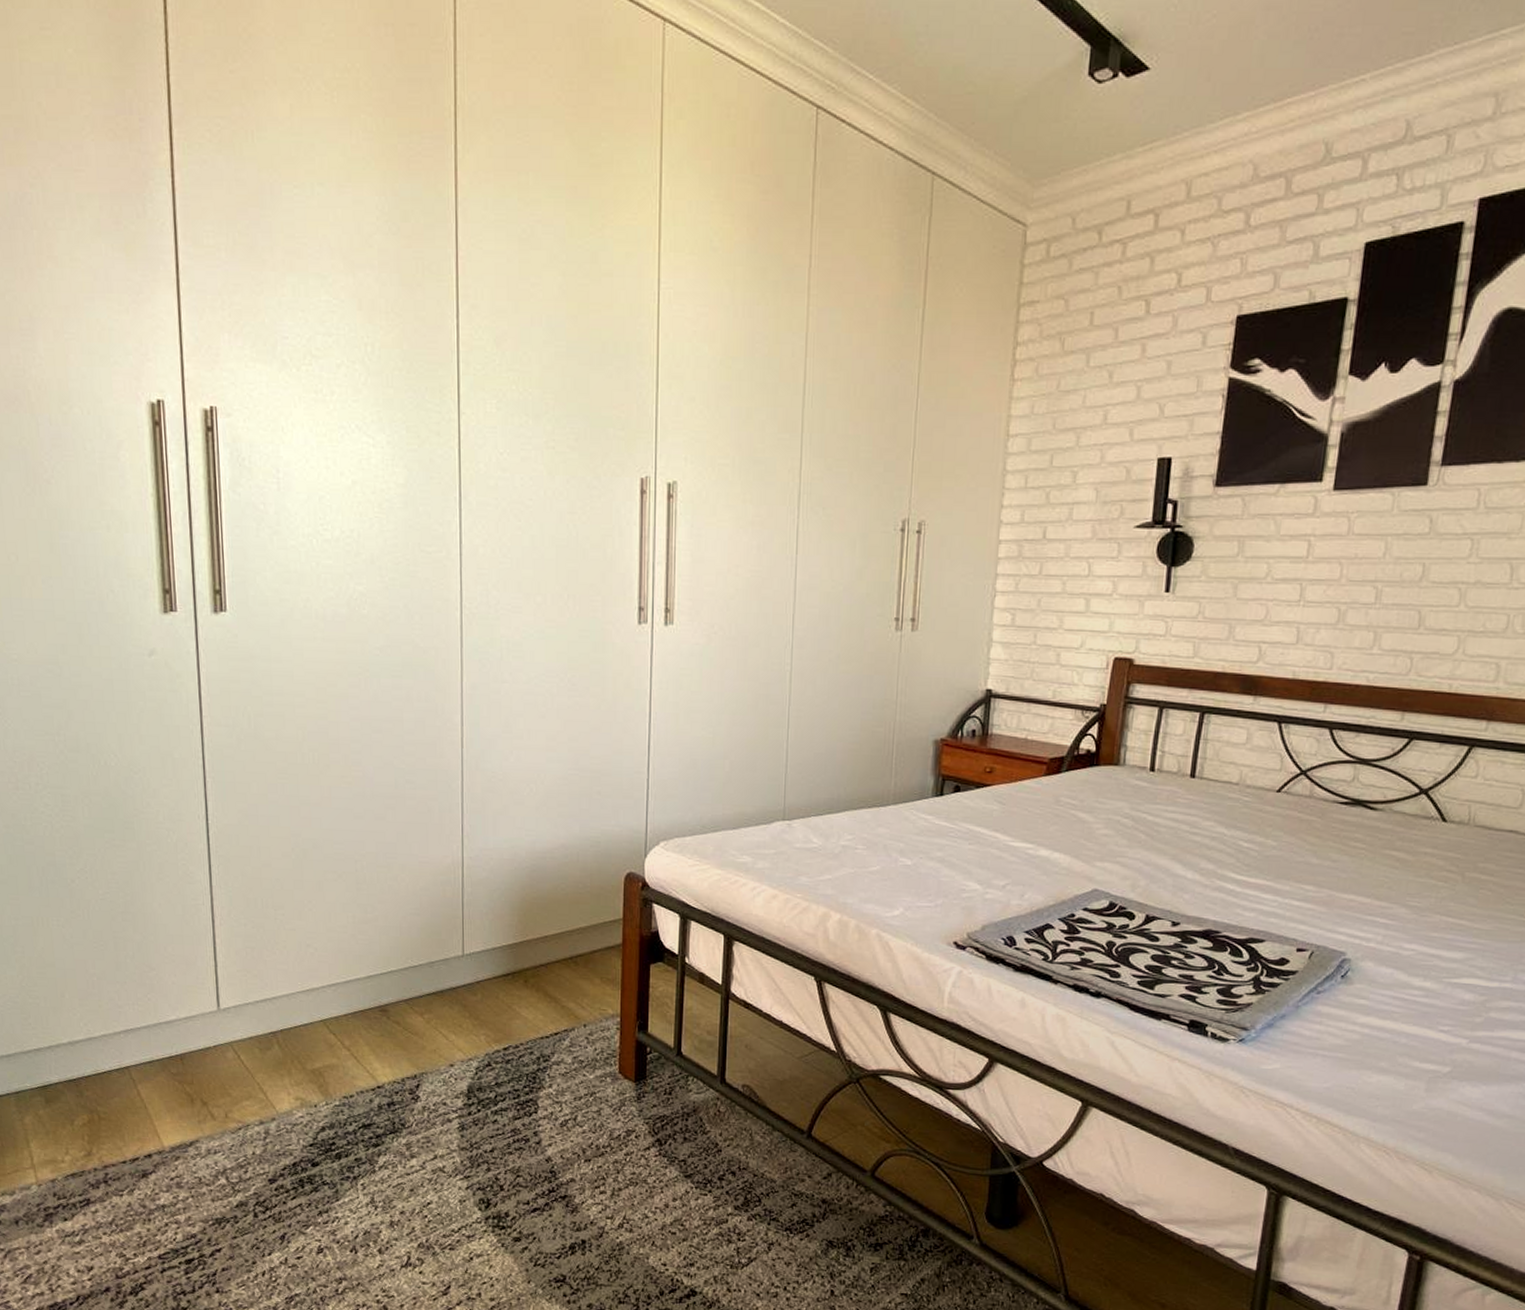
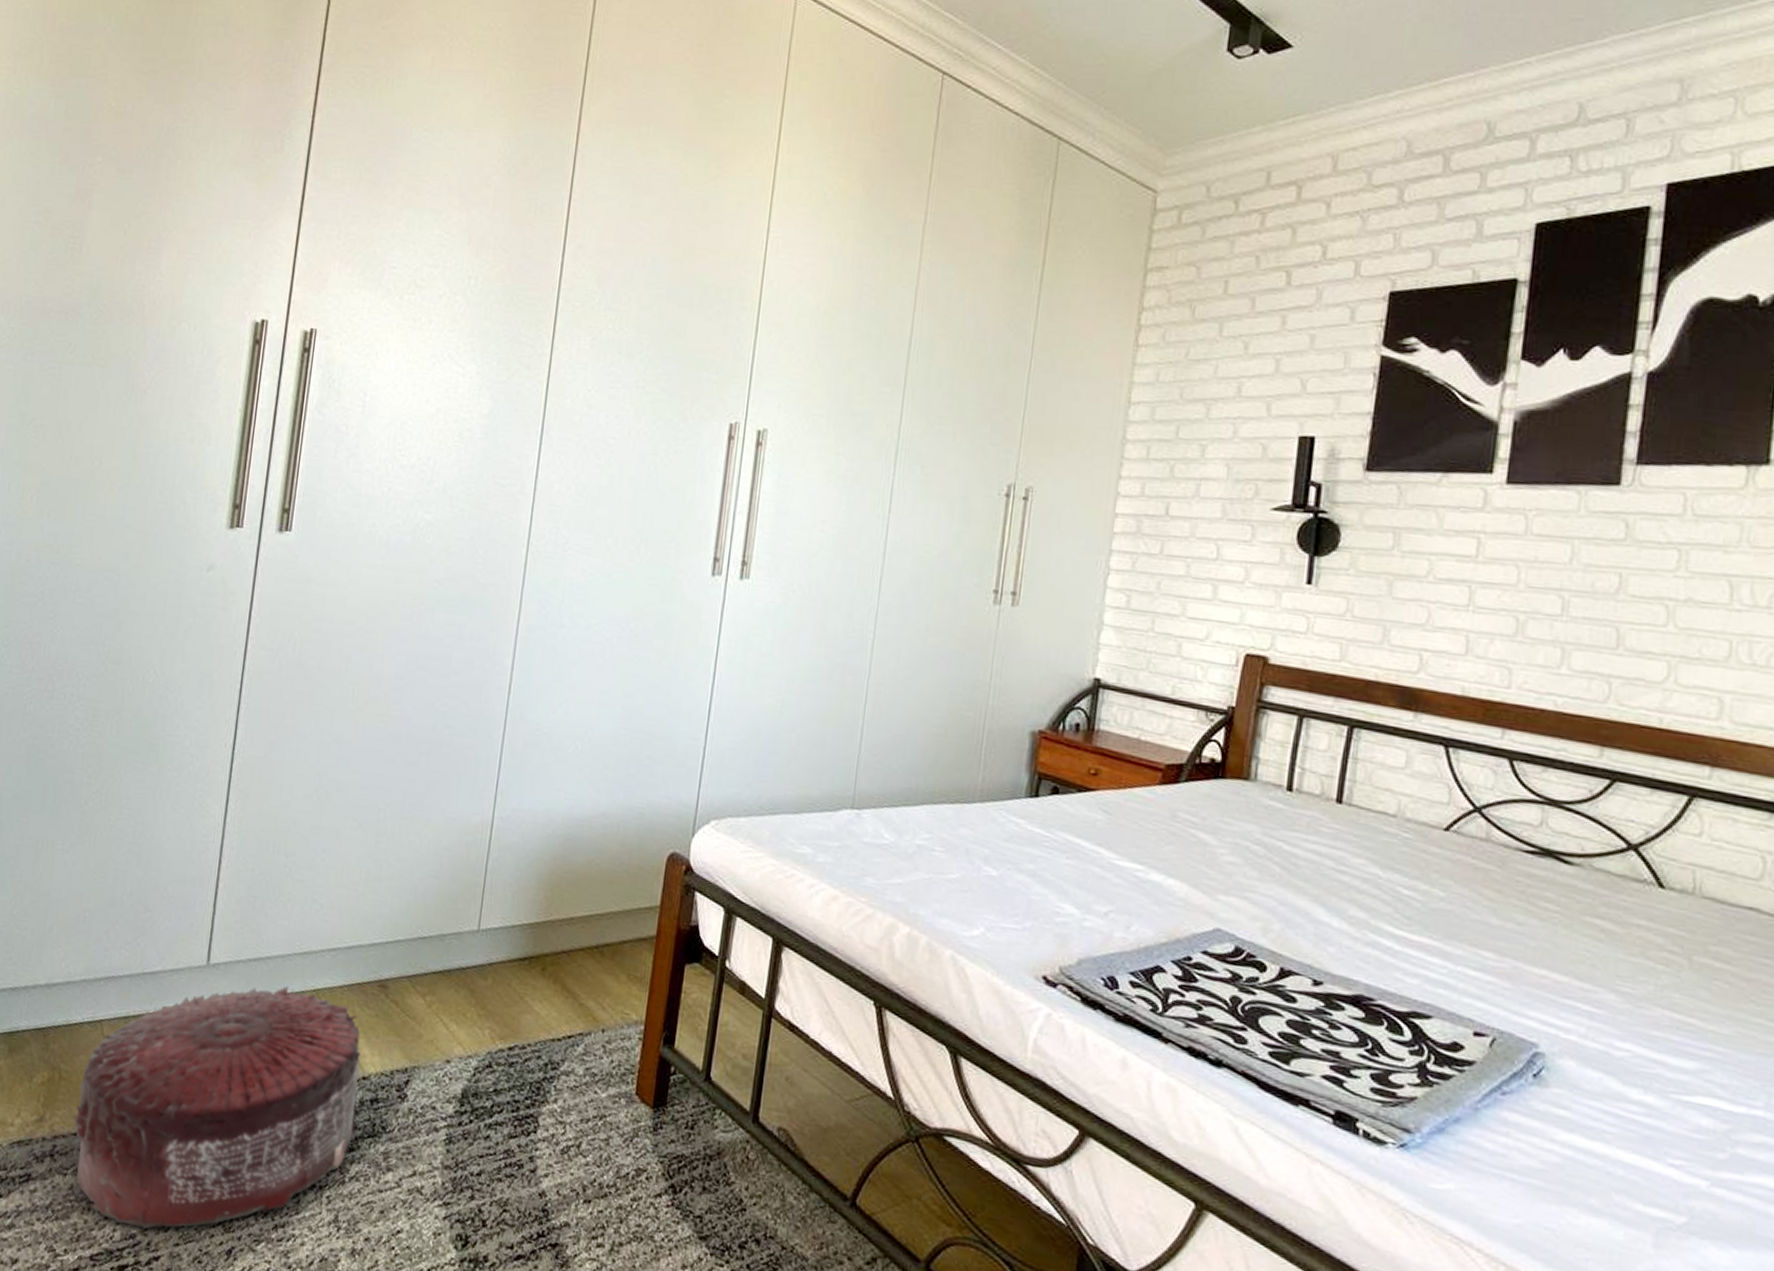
pouf: none [119,1020,380,1229] -> present [74,986,361,1229]

